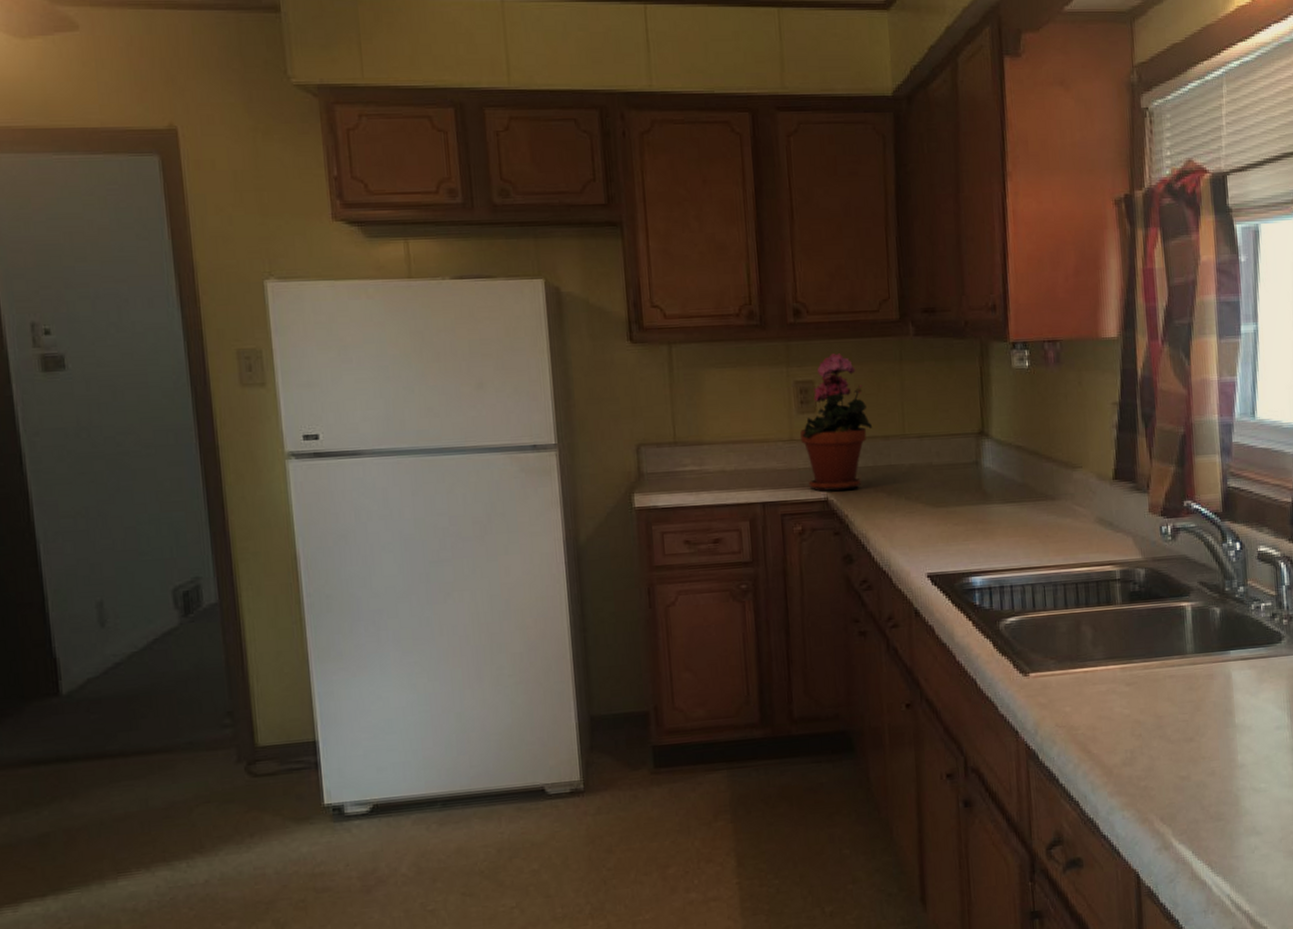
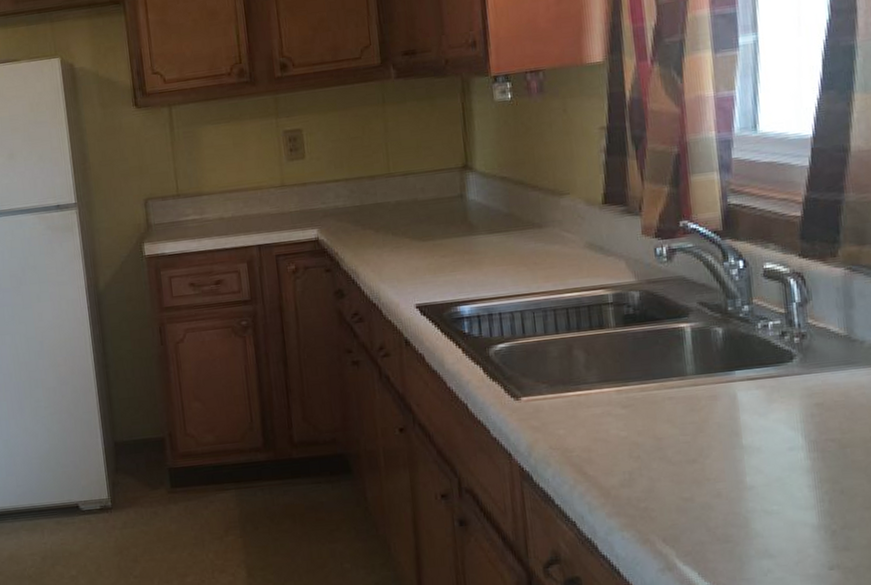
potted plant: present [799,353,872,492] -> none [290,101,358,232]

